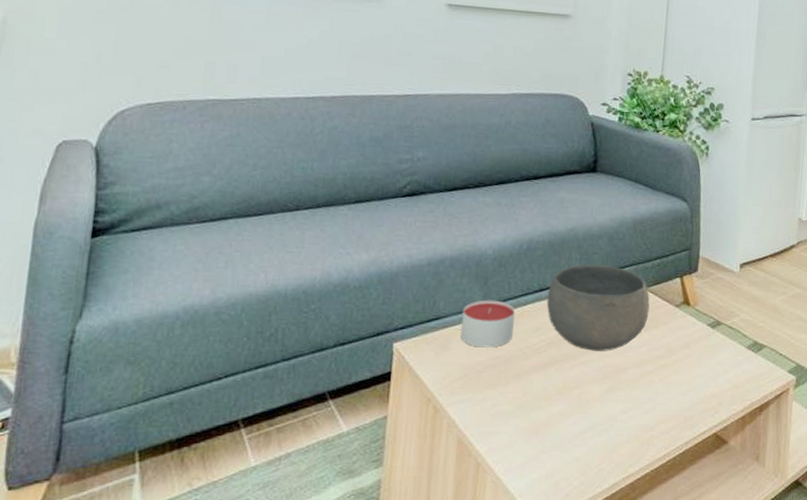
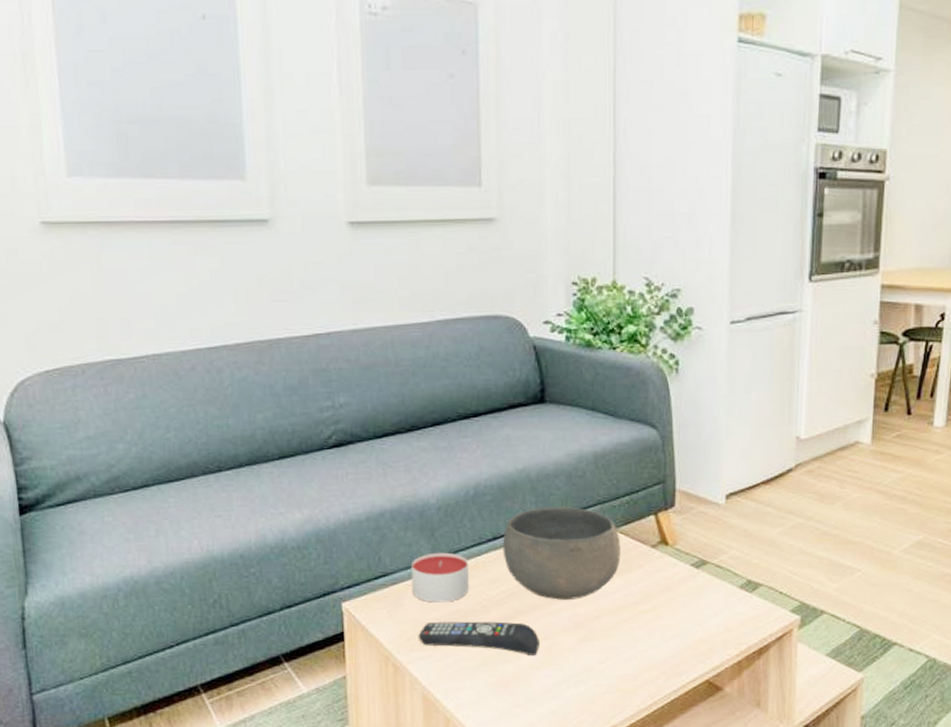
remote control: none [460,366,571,404] -> present [418,621,539,657]

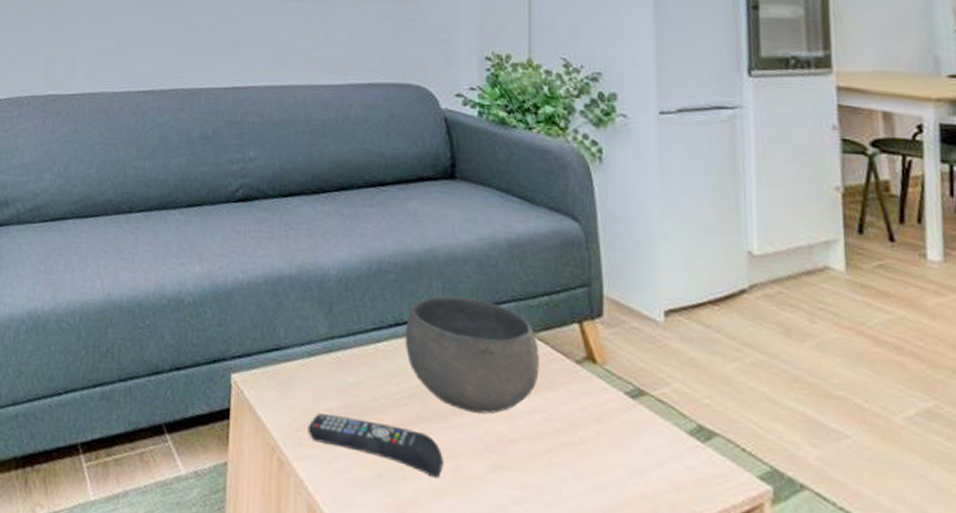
candle: present [411,552,469,603] -> none [305,331,367,393]

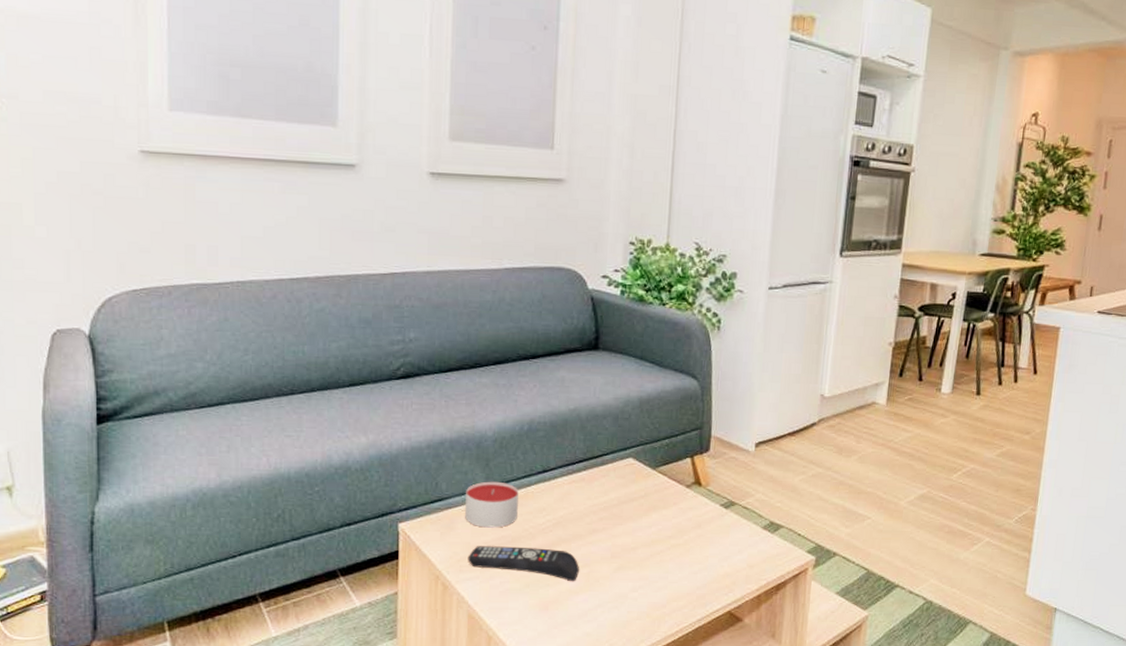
candle: none [305,331,367,393] -> present [465,481,519,528]
bowl: present [404,295,539,414] -> none [551,444,659,531]

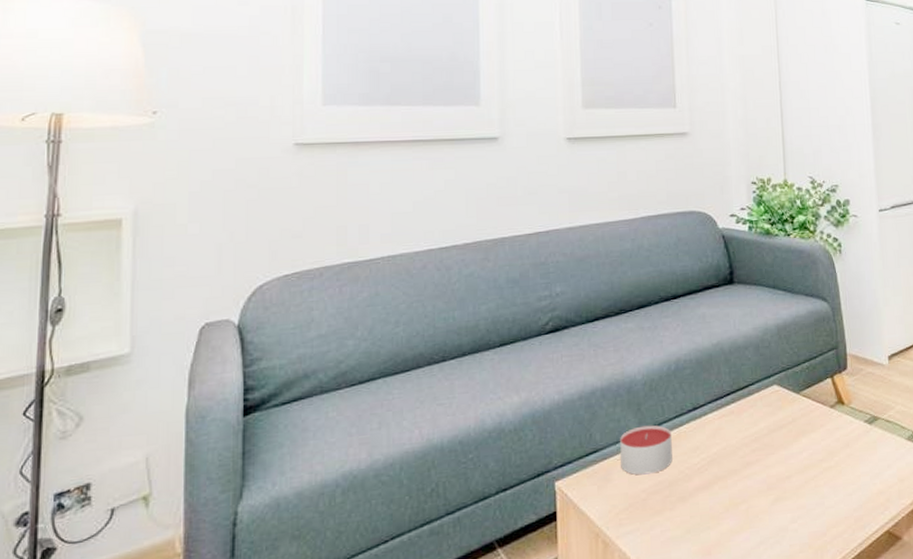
remote control: present [467,546,579,582] -> none [626,488,738,521]

